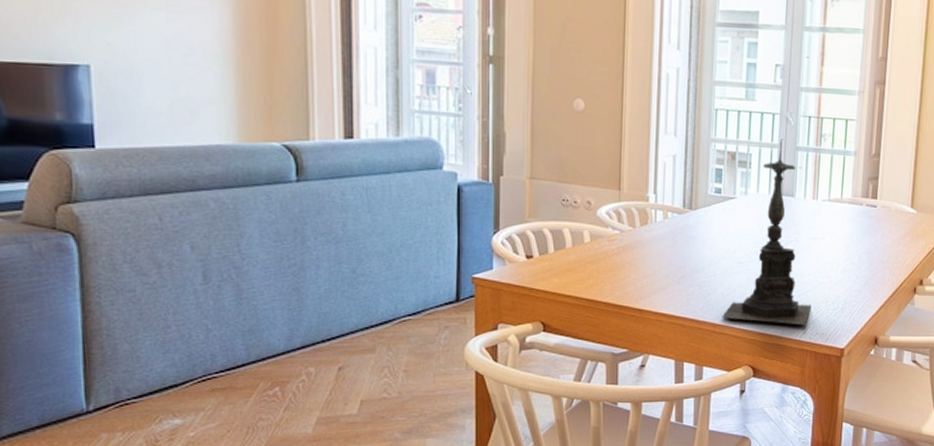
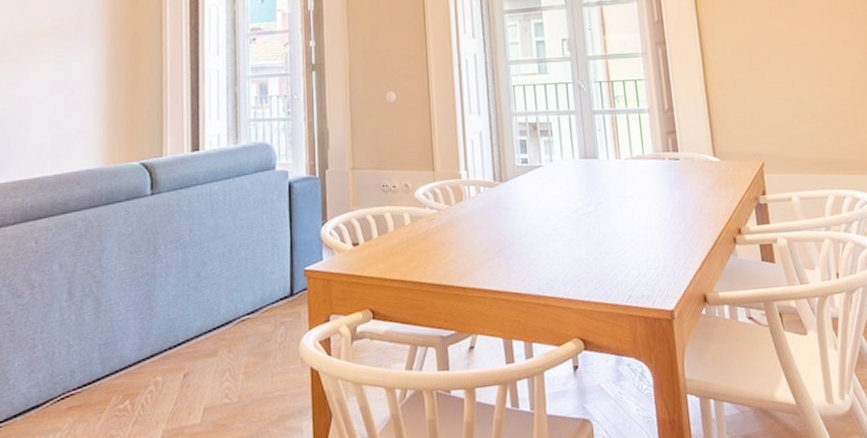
candle holder: present [722,138,812,326] -> none [544,105,632,290]

